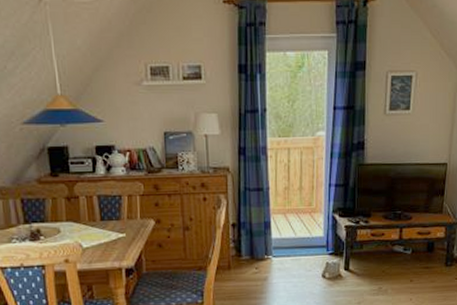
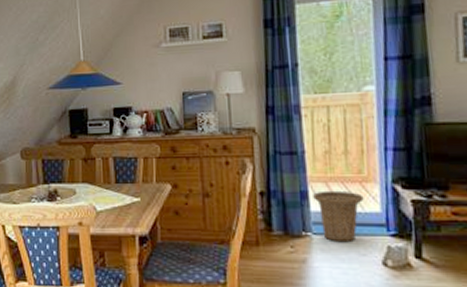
basket: none [274,220,312,262] -> present [313,190,364,241]

